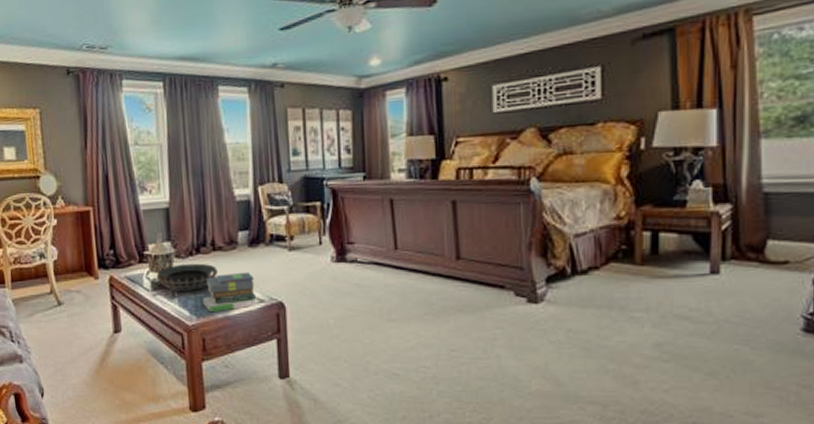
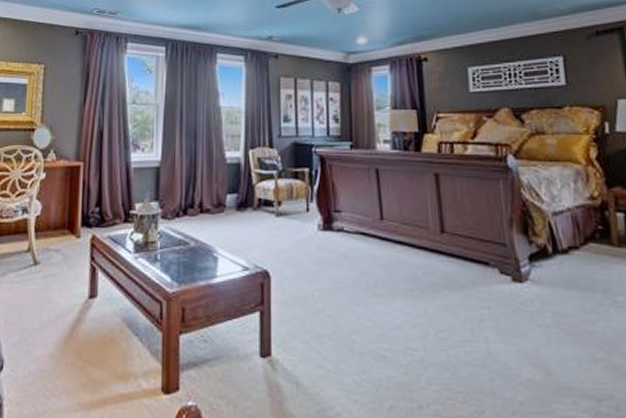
decorative bowl: present [156,263,218,291] -> none [140,225,203,254]
books: present [202,272,256,313] -> none [186,236,240,280]

